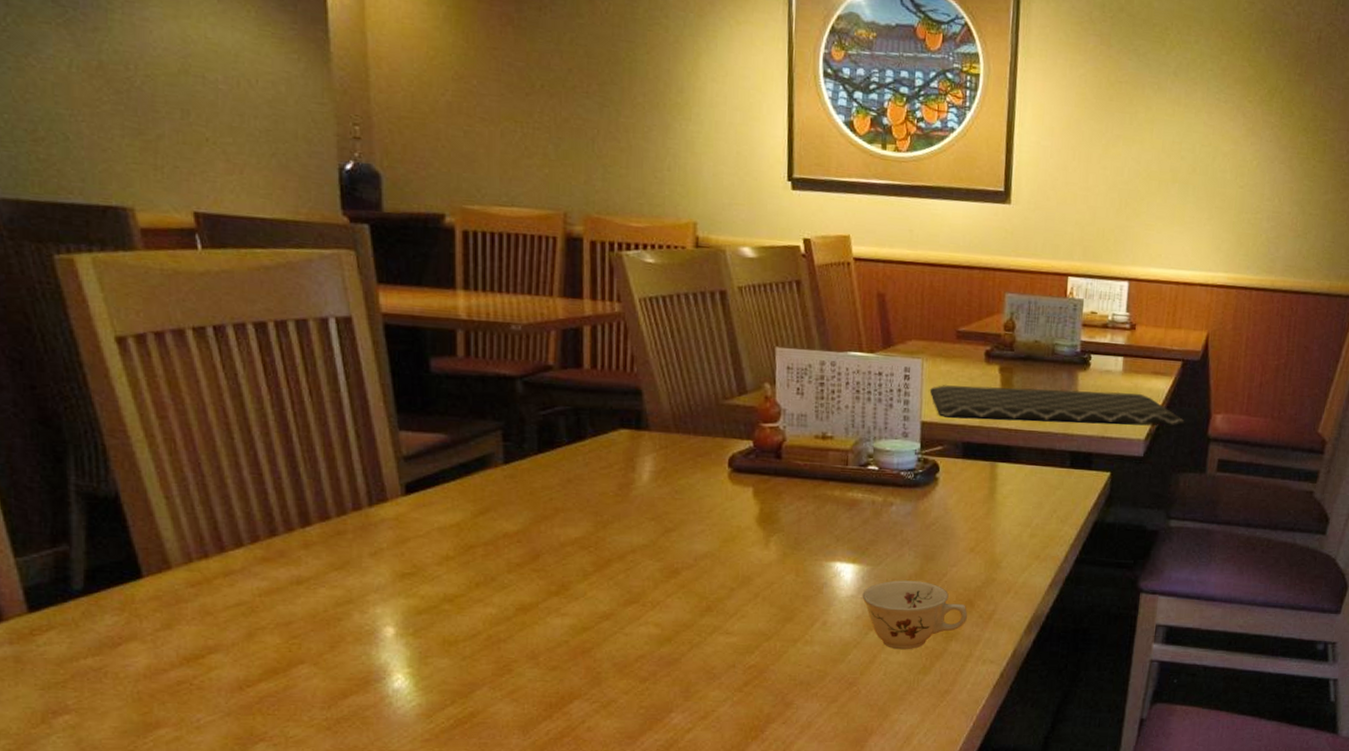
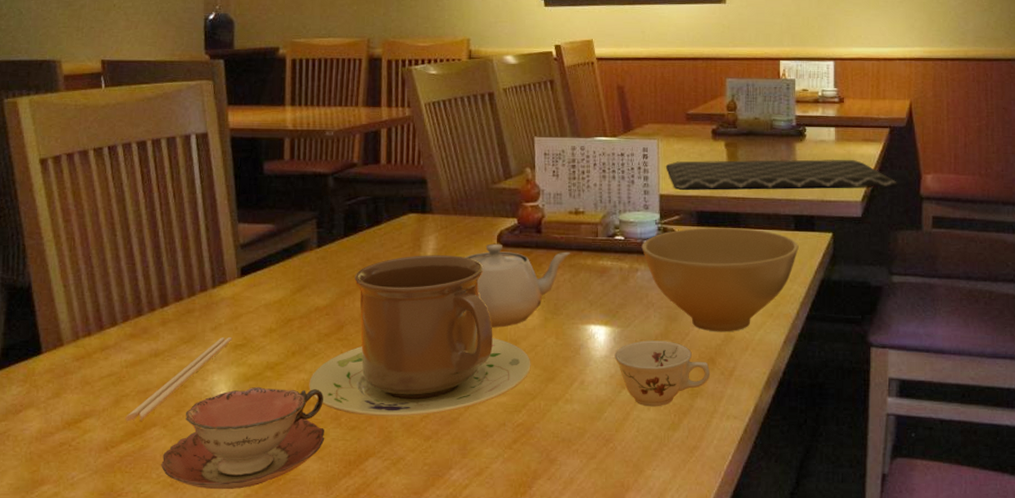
chopsticks: none [263,564,398,658] -> present [125,337,233,422]
teacup: none [314,621,520,734] -> present [161,387,325,490]
cup and saucer: none [498,477,766,657] -> present [309,255,531,418]
teapot: none [689,468,816,562] -> present [465,243,571,328]
bowl: none [898,460,1073,574] -> present [641,227,799,332]

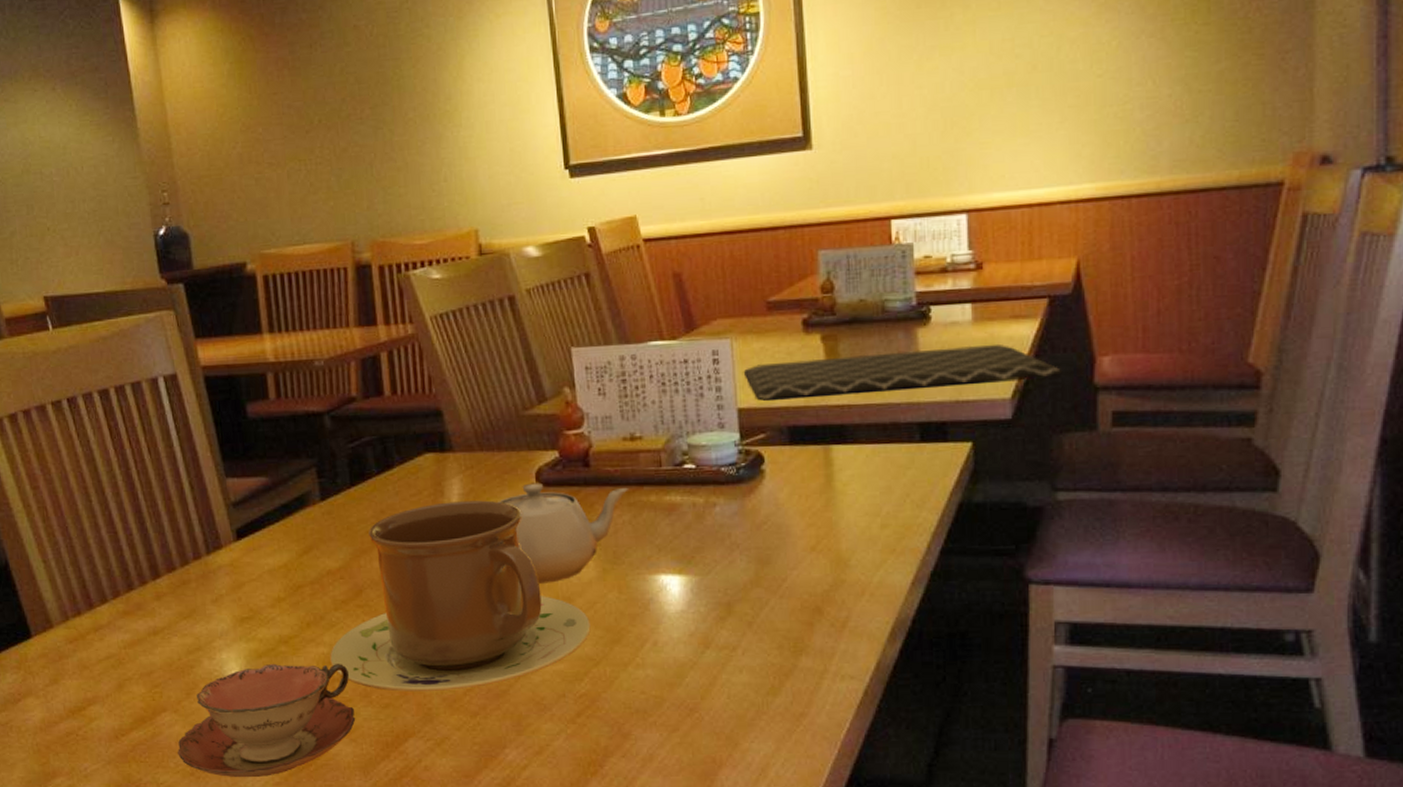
chopsticks: present [125,337,233,422] -> none [131,610,237,708]
teacup: present [614,340,711,407] -> none [693,589,818,669]
bowl: present [641,227,799,332] -> none [718,443,927,576]

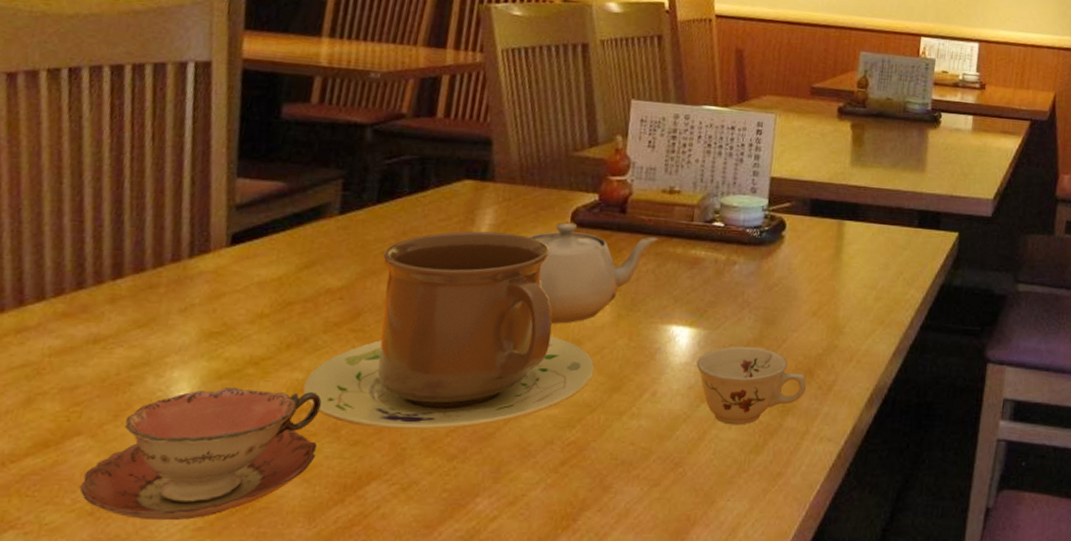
teacup: none [693,589,818,669] -> present [696,346,807,425]
placemat: present [743,343,1063,399] -> none [781,140,1034,186]

